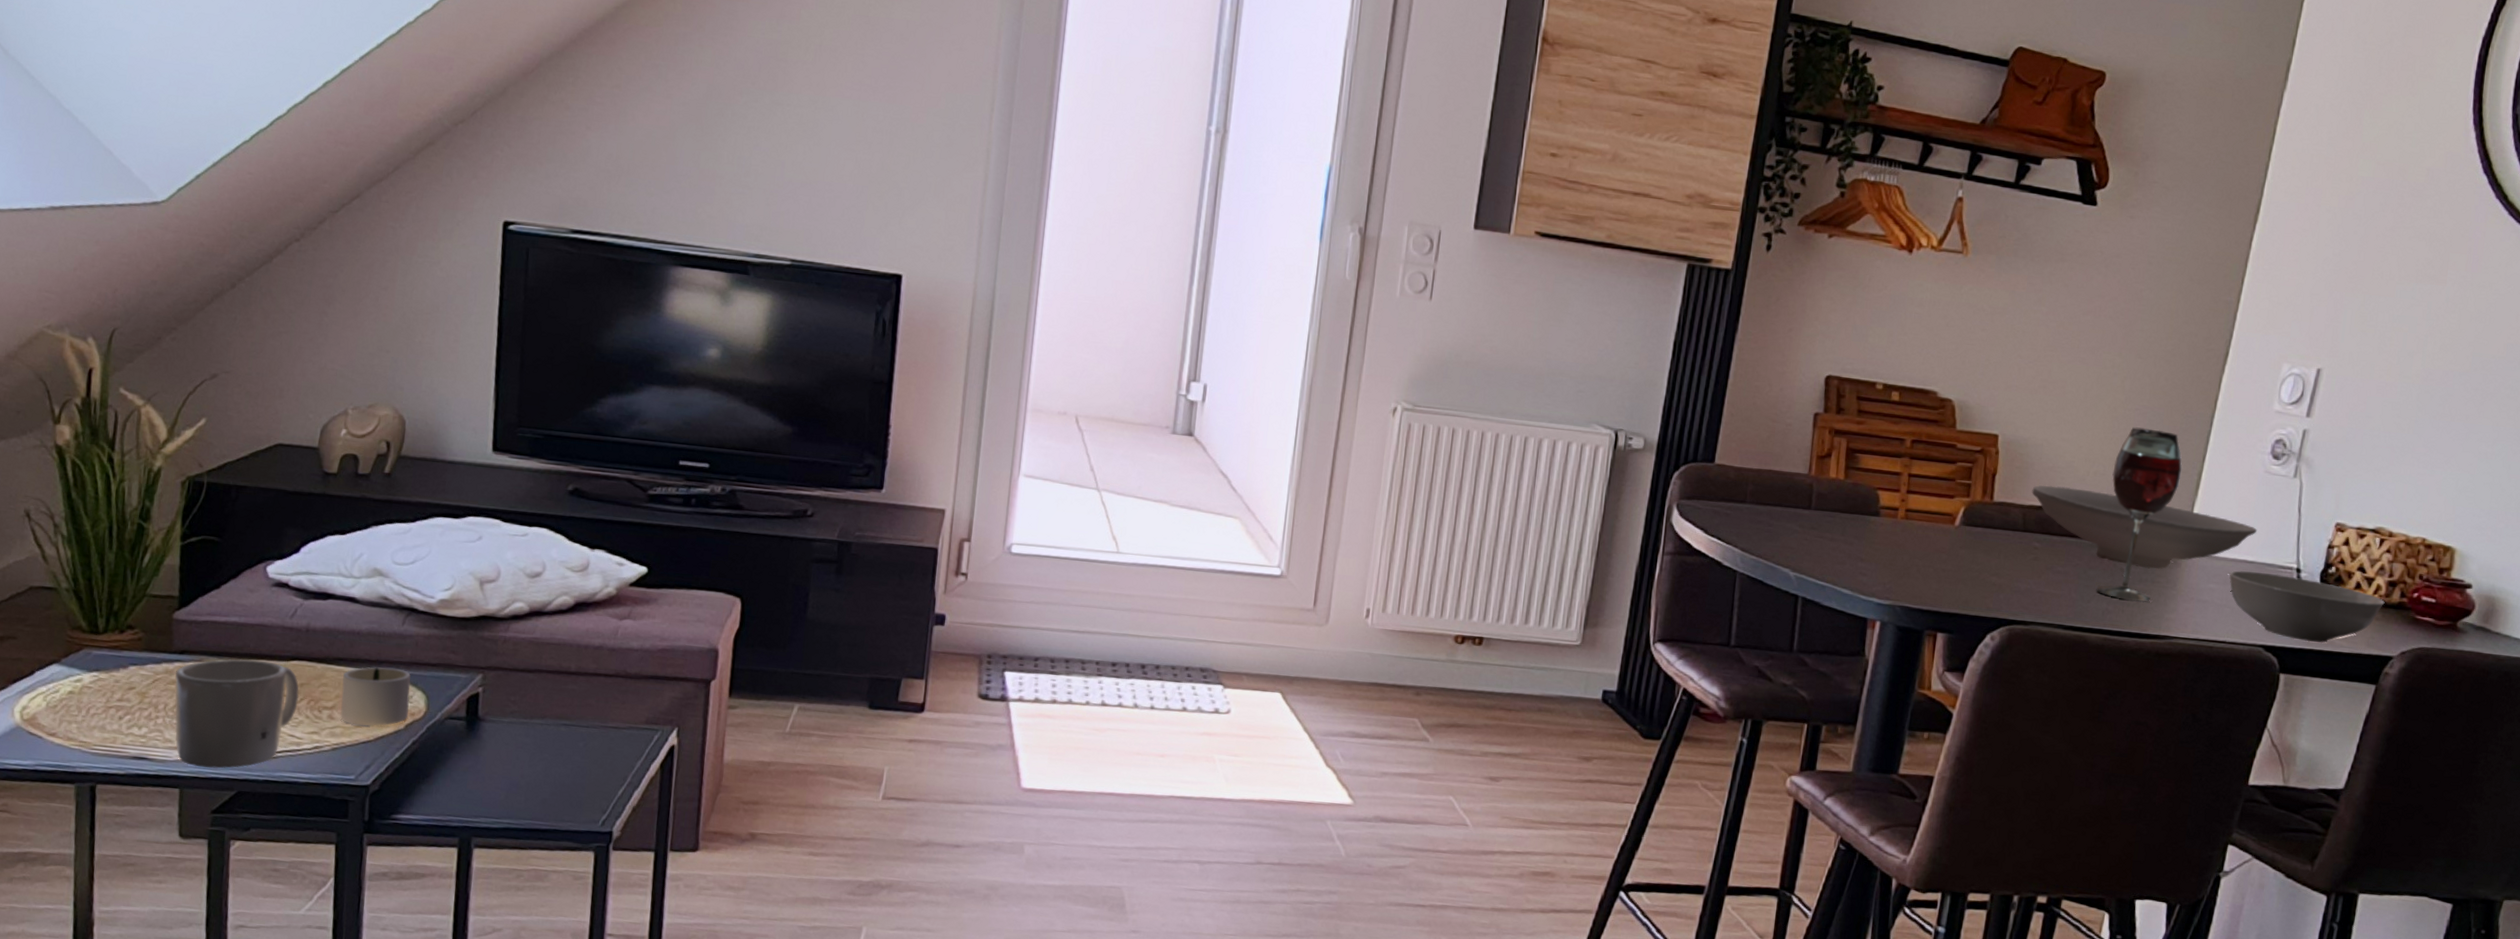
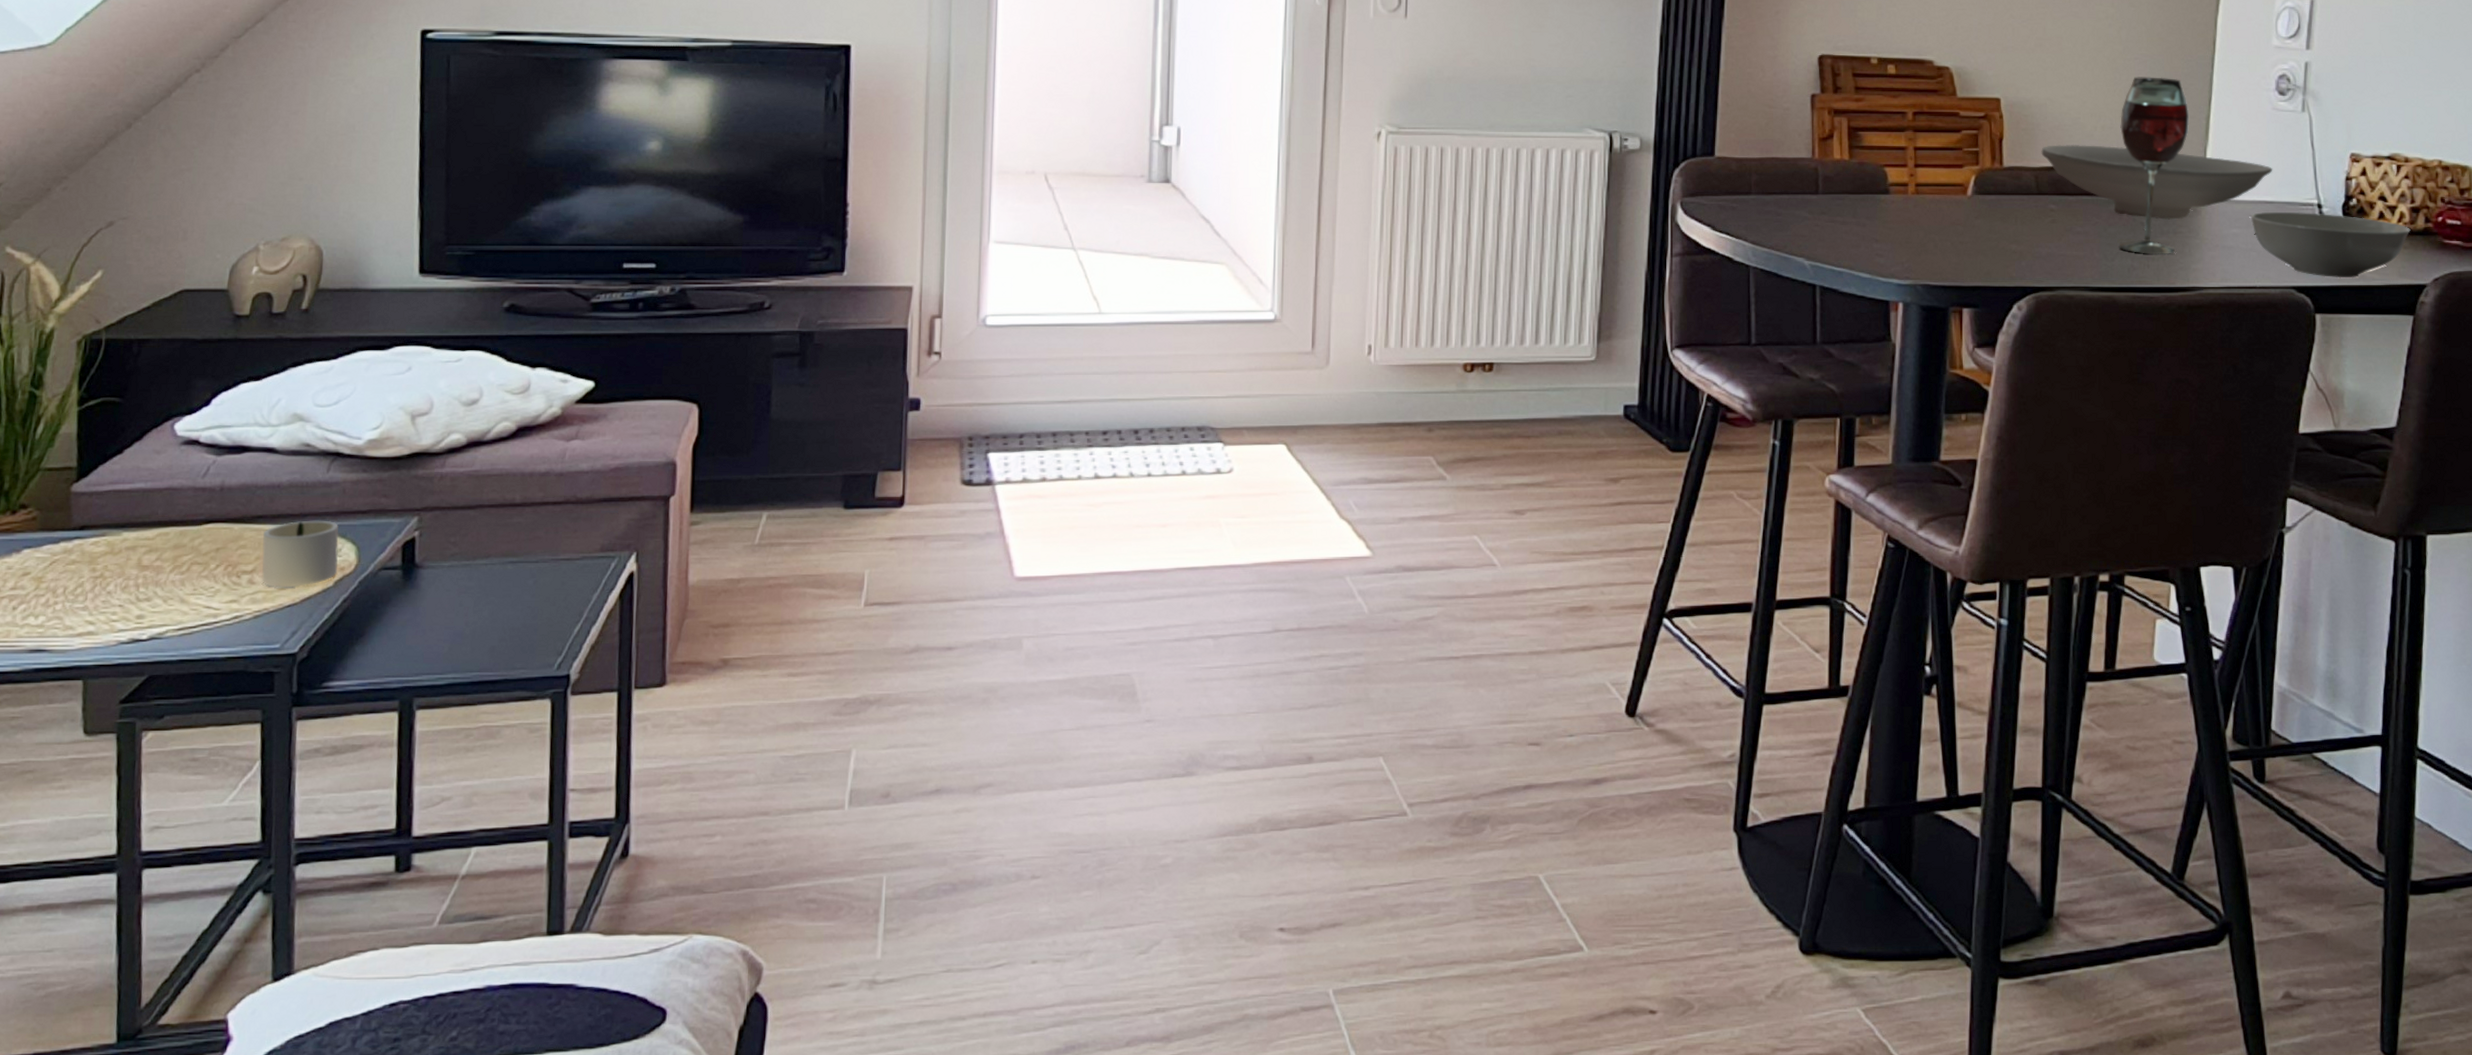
mug: present [174,658,300,769] -> none [74,528,215,653]

